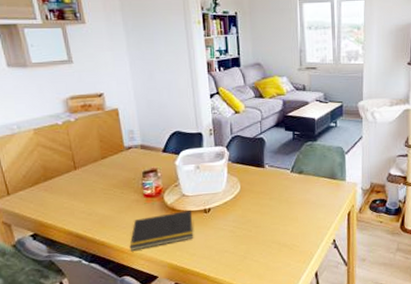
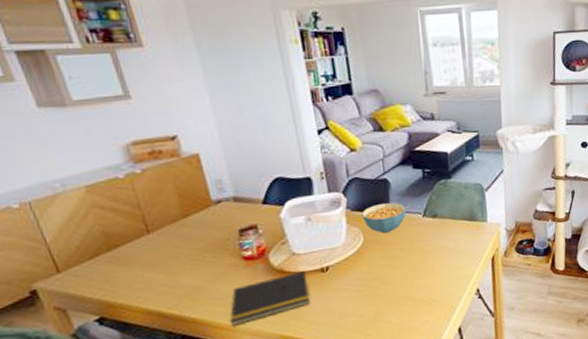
cereal bowl: none [240,158,277,184] -> present [362,202,407,233]

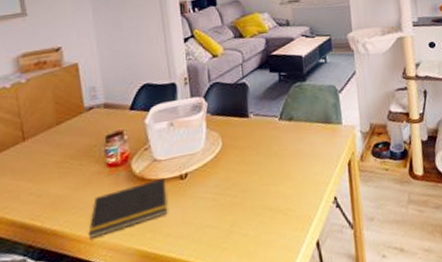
cereal bowl: present [362,202,407,233] -> none [221,106,264,138]

